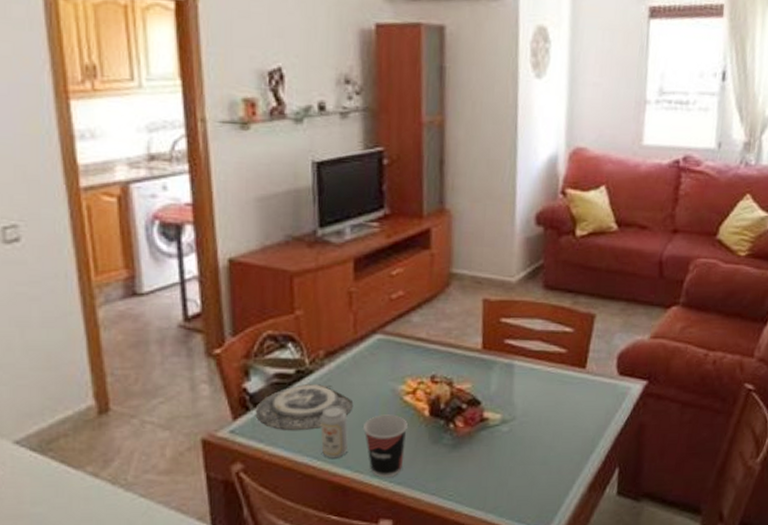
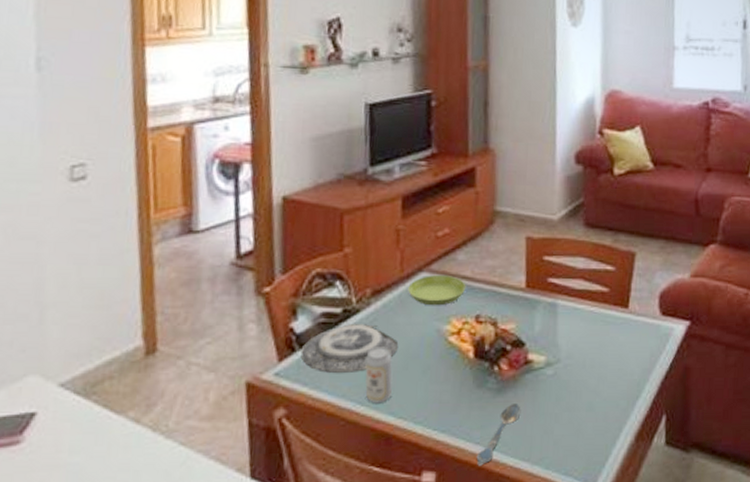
saucer: none [362,337,422,367] -> present [408,276,466,306]
cup: present [363,414,408,478] -> none [408,356,452,425]
spoon: none [432,458,476,514] -> present [476,404,521,466]

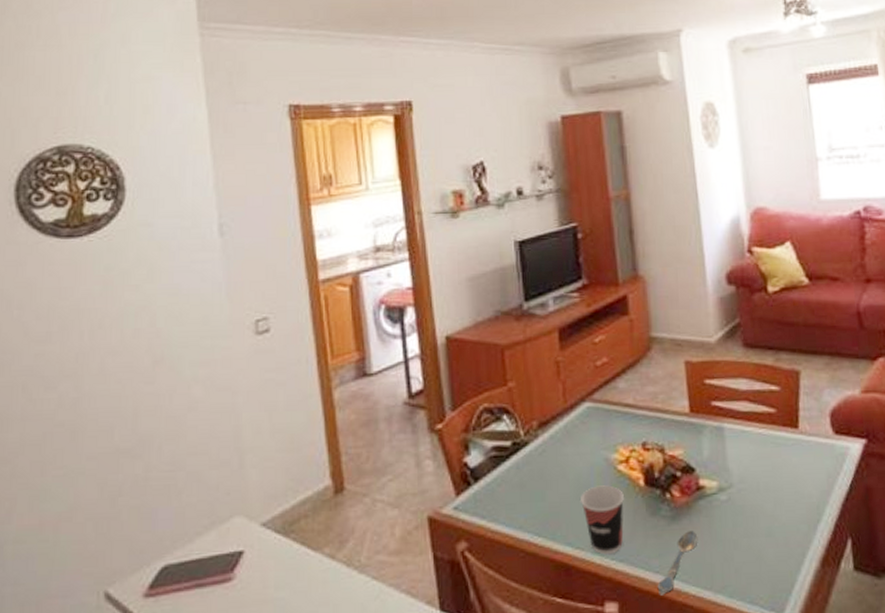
plate: present [302,324,398,374] -> none [477,456,568,506]
beverage can: present [365,347,393,403] -> none [539,478,568,534]
saucer: present [408,276,466,306] -> none [573,404,630,435]
cup: none [408,356,452,425] -> present [581,485,624,555]

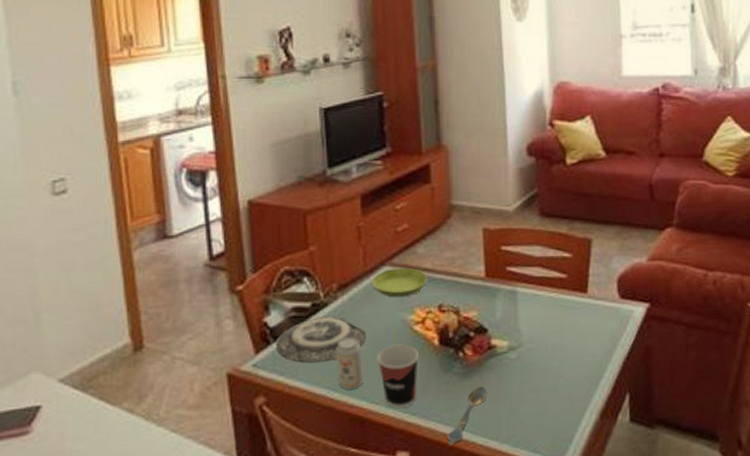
plate: none [477,456,568,506] -> present [277,316,365,364]
beverage can: none [539,478,568,534] -> present [336,337,364,390]
saucer: none [573,404,630,435] -> present [372,268,428,298]

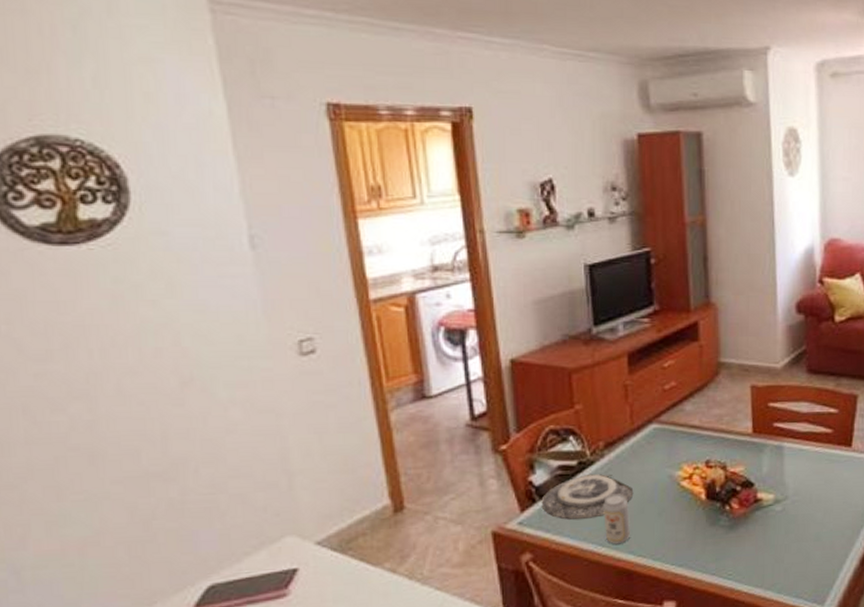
saucer: present [372,268,428,298] -> none [639,426,695,455]
cup: present [377,344,419,409] -> none [644,499,686,561]
spoon: present [447,387,487,445] -> none [713,538,753,594]

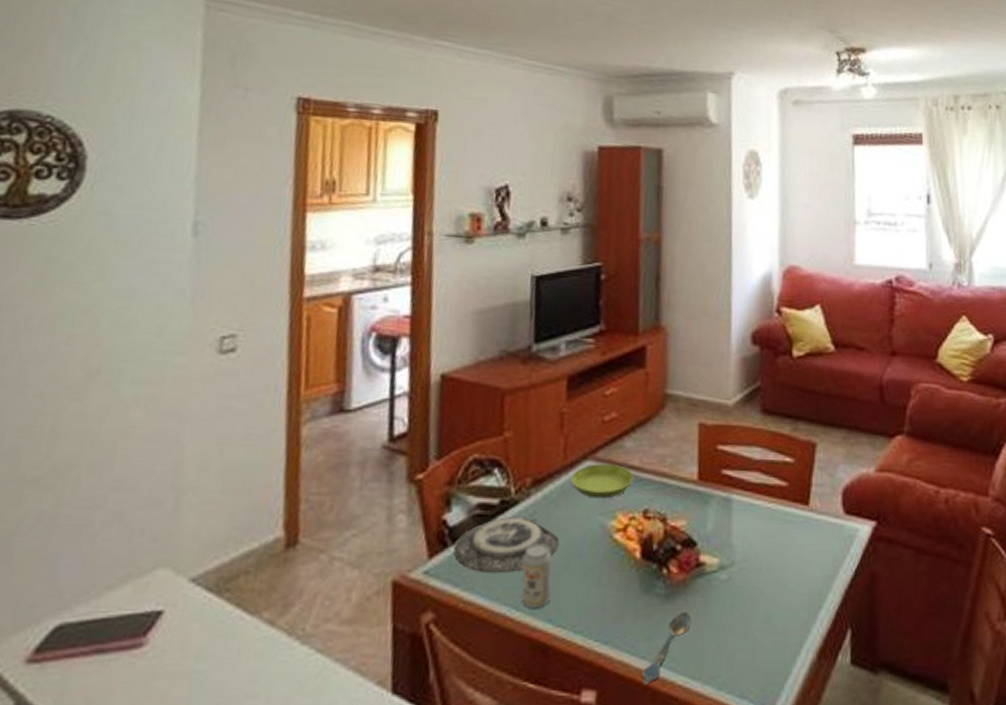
saucer: none [639,426,695,455] -> present [571,464,634,499]
spoon: none [713,538,753,594] -> present [641,612,692,684]

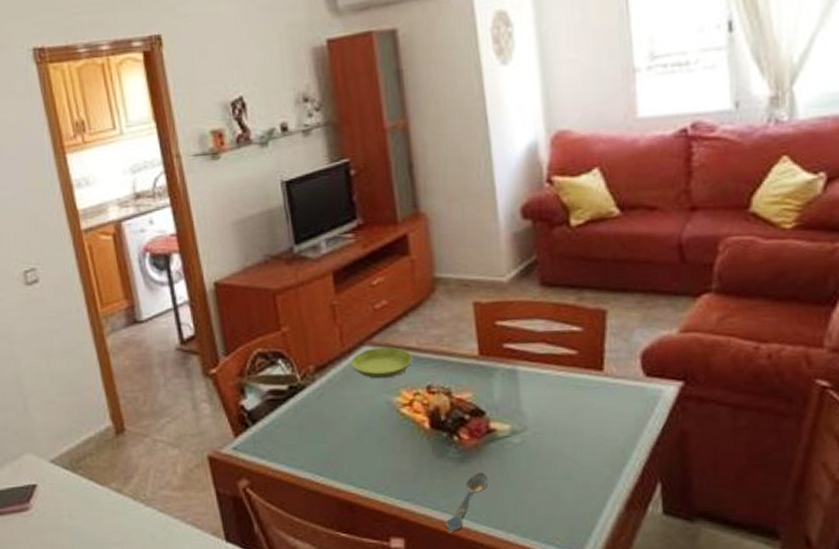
plate: present [454,517,559,574] -> none [255,399,349,447]
beverage can: present [522,543,552,609] -> none [318,420,350,474]

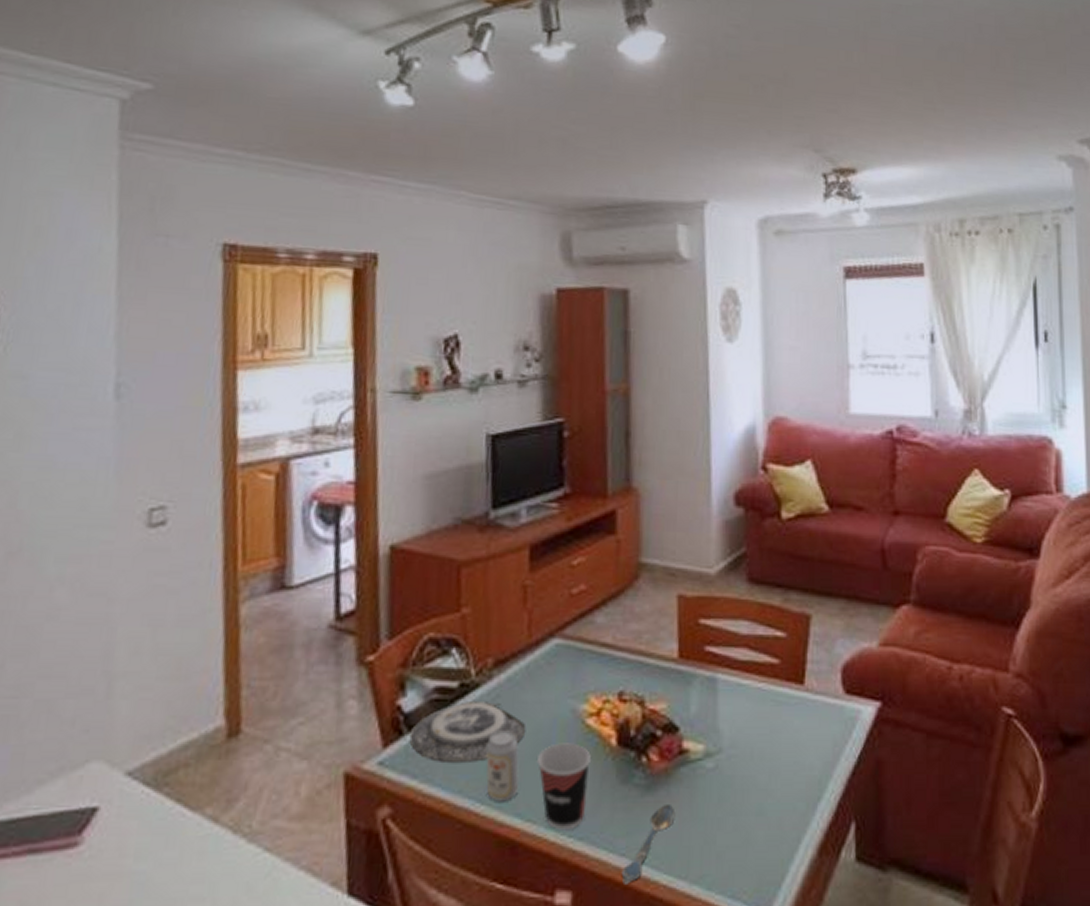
plate: none [255,399,349,447] -> present [410,702,525,764]
beverage can: none [318,420,350,474] -> present [486,730,519,802]
saucer: present [351,348,413,379] -> none [537,642,607,680]
cup: none [362,428,409,494] -> present [537,743,591,831]

